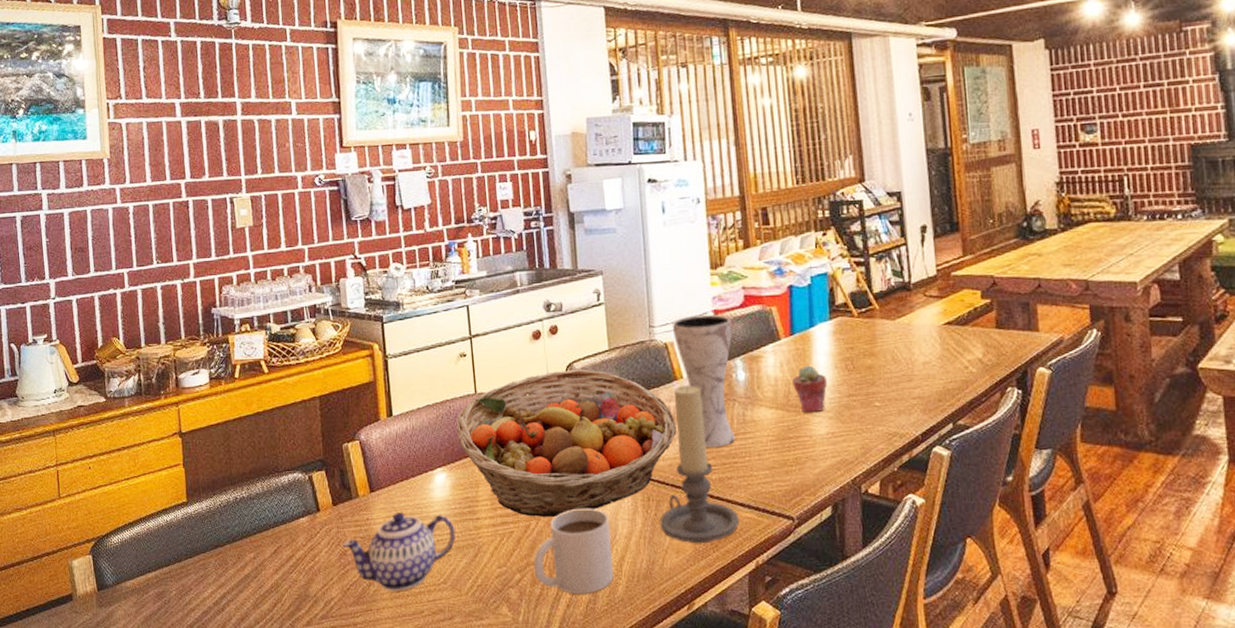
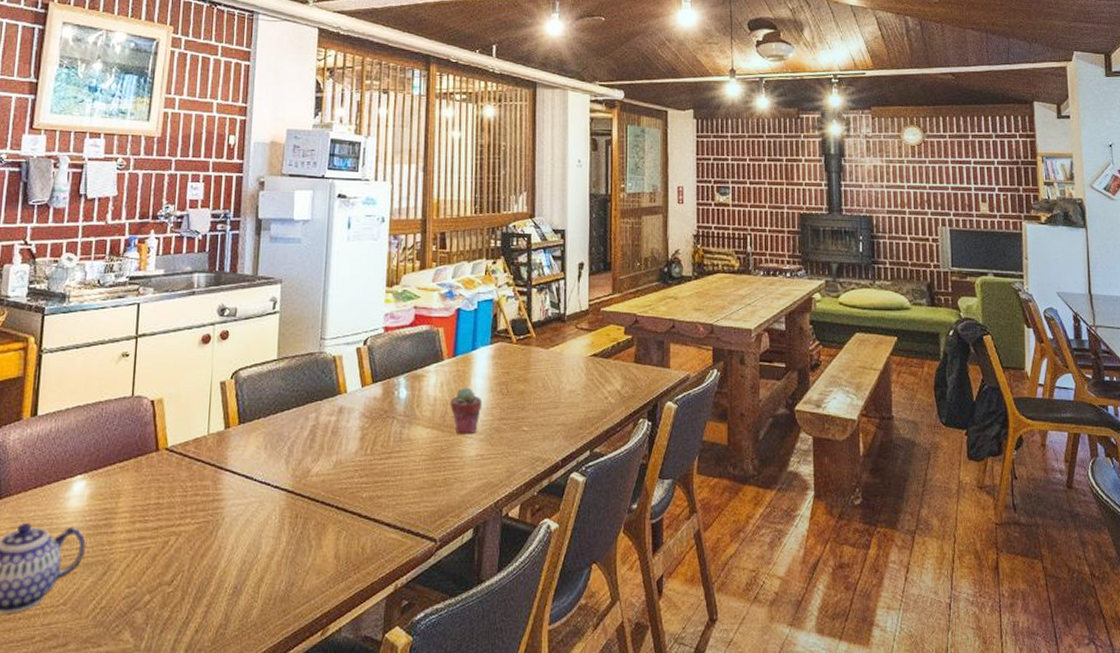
fruit basket: present [456,369,678,517] -> none [105,377,335,532]
mug: present [534,508,614,594] -> none [166,524,253,618]
candle holder: present [659,384,740,544] -> none [304,399,384,565]
vase: present [672,314,736,448] -> none [342,330,400,465]

